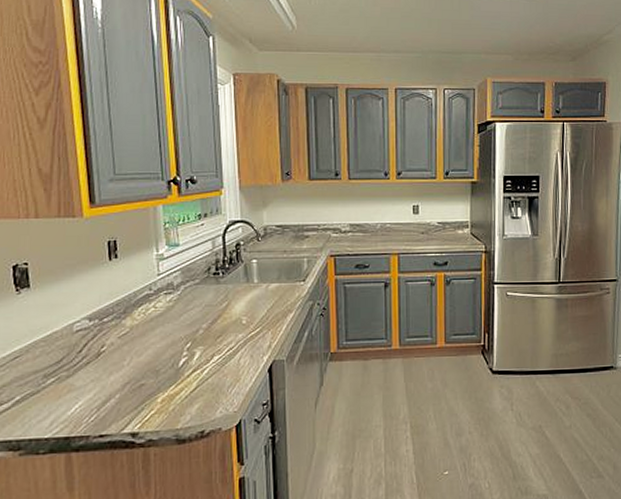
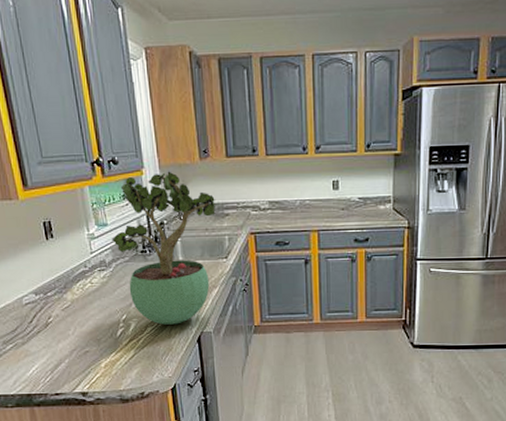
potted plant: none [182,192,295,353] -> present [112,171,216,325]

